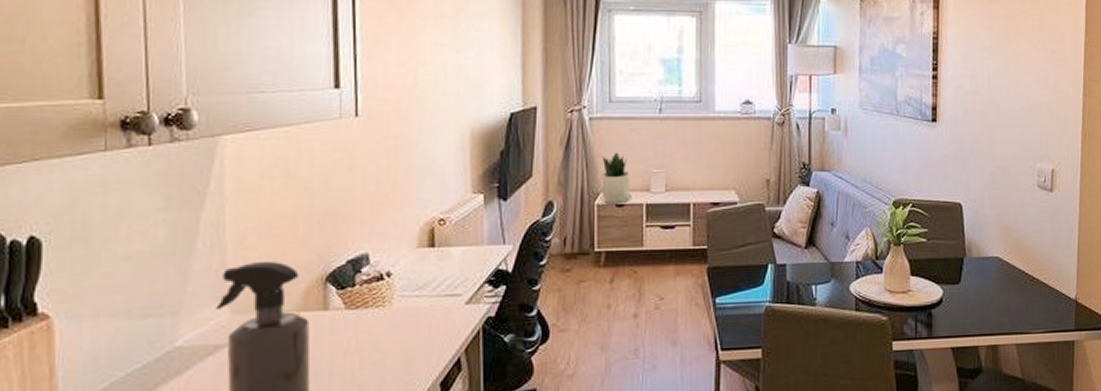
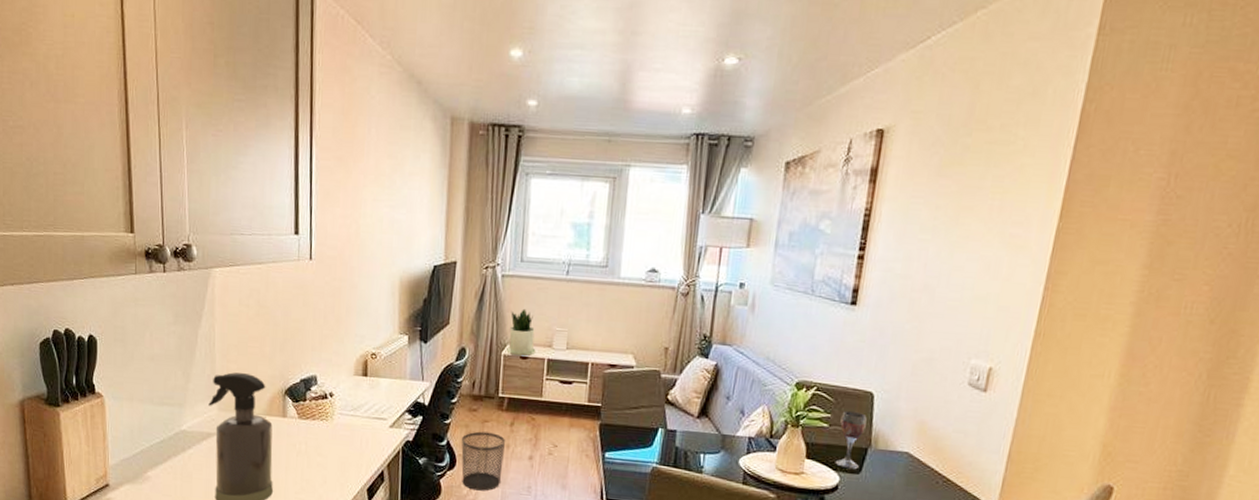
waste bin: none [555,293,606,363] -> present [461,431,506,491]
cup: none [937,223,959,281] -> present [835,410,867,470]

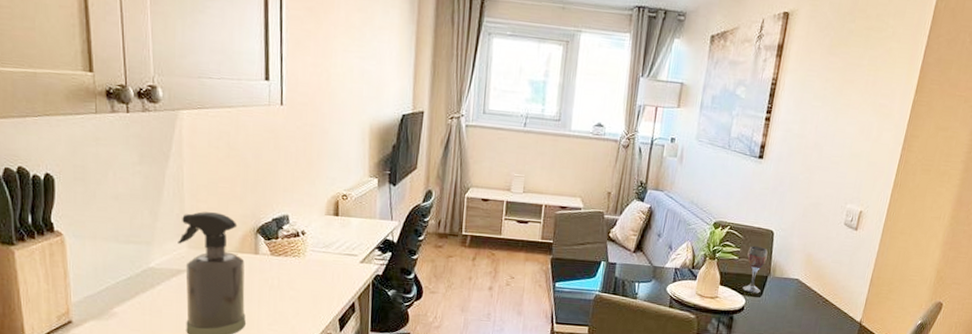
waste bin: present [461,431,506,491] -> none [427,265,469,319]
planter: present [506,308,536,357] -> none [469,156,496,199]

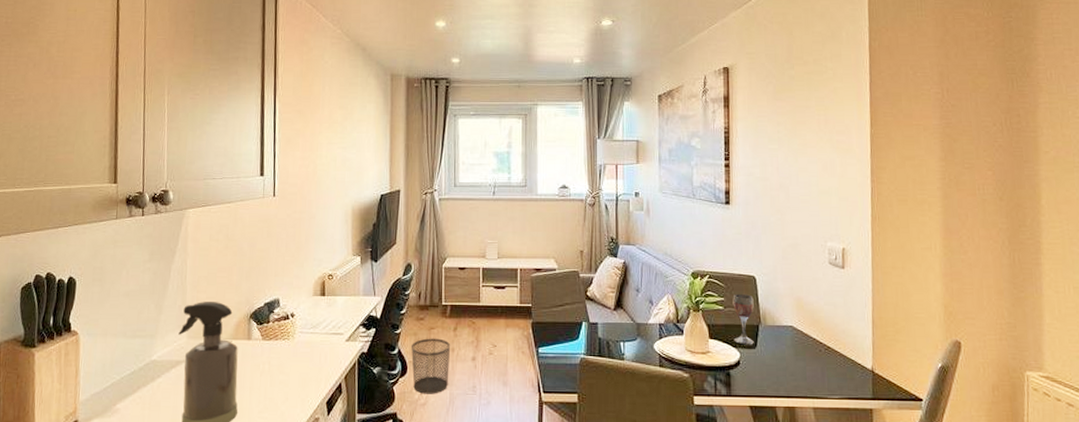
waste bin: none [427,265,469,319] -> present [411,338,451,394]

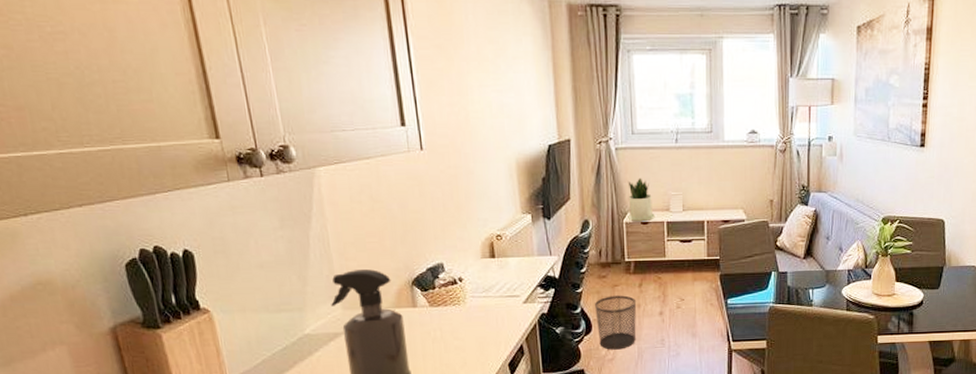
planter: none [446,226,472,268] -> present [627,177,655,222]
cup: present [733,293,754,345] -> none [919,237,941,286]

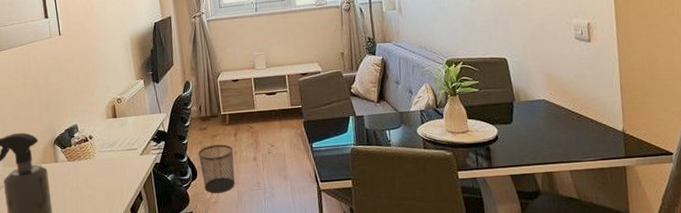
planter: present [627,177,655,222] -> none [219,43,244,80]

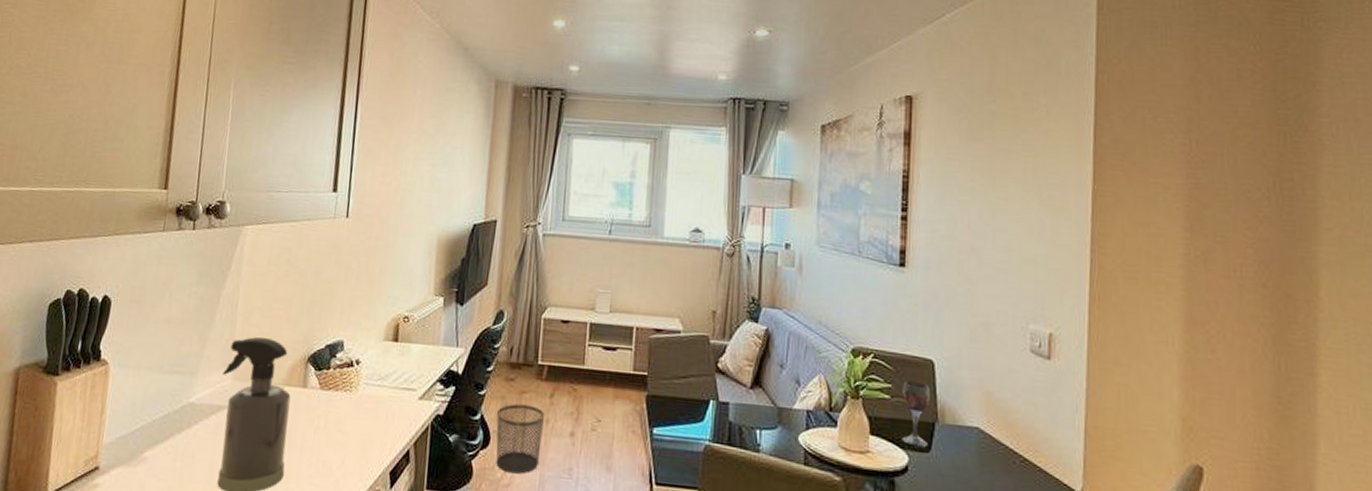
cup: none [486,75,510,121] -> present [901,380,930,448]

